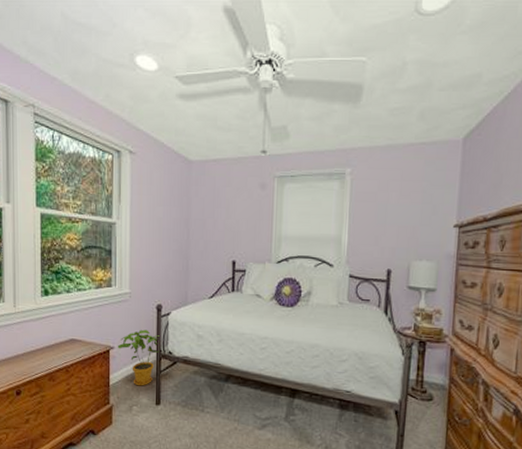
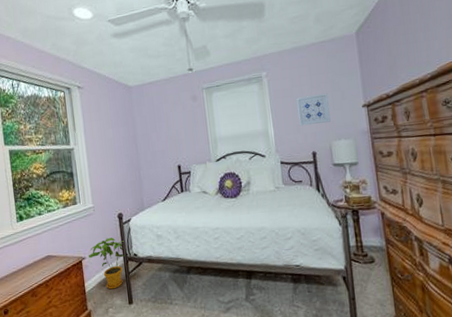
wall art: none [379,204,417,239] -> present [297,93,331,127]

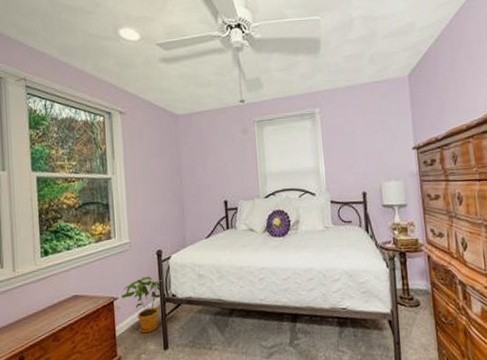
wall art: present [297,93,331,127] -> none [349,133,382,166]

